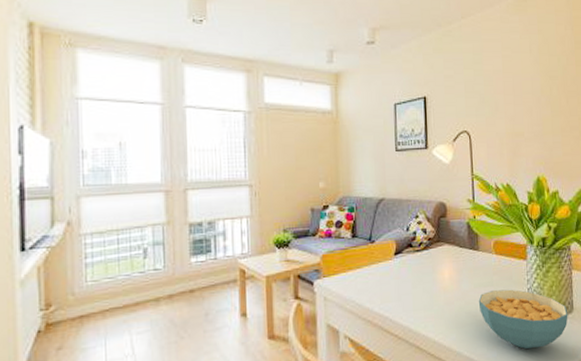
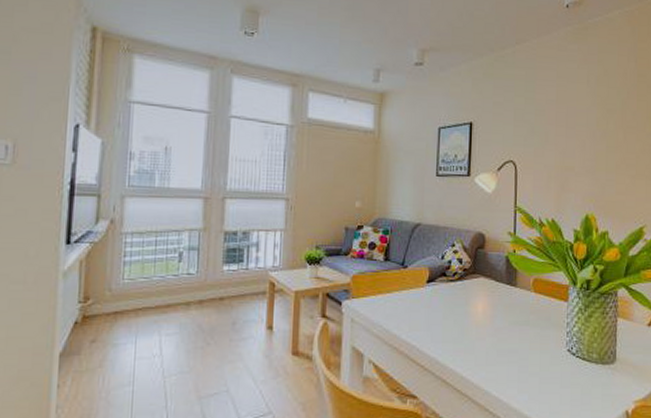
cereal bowl: present [478,289,568,349] -> none [512,329,610,397]

